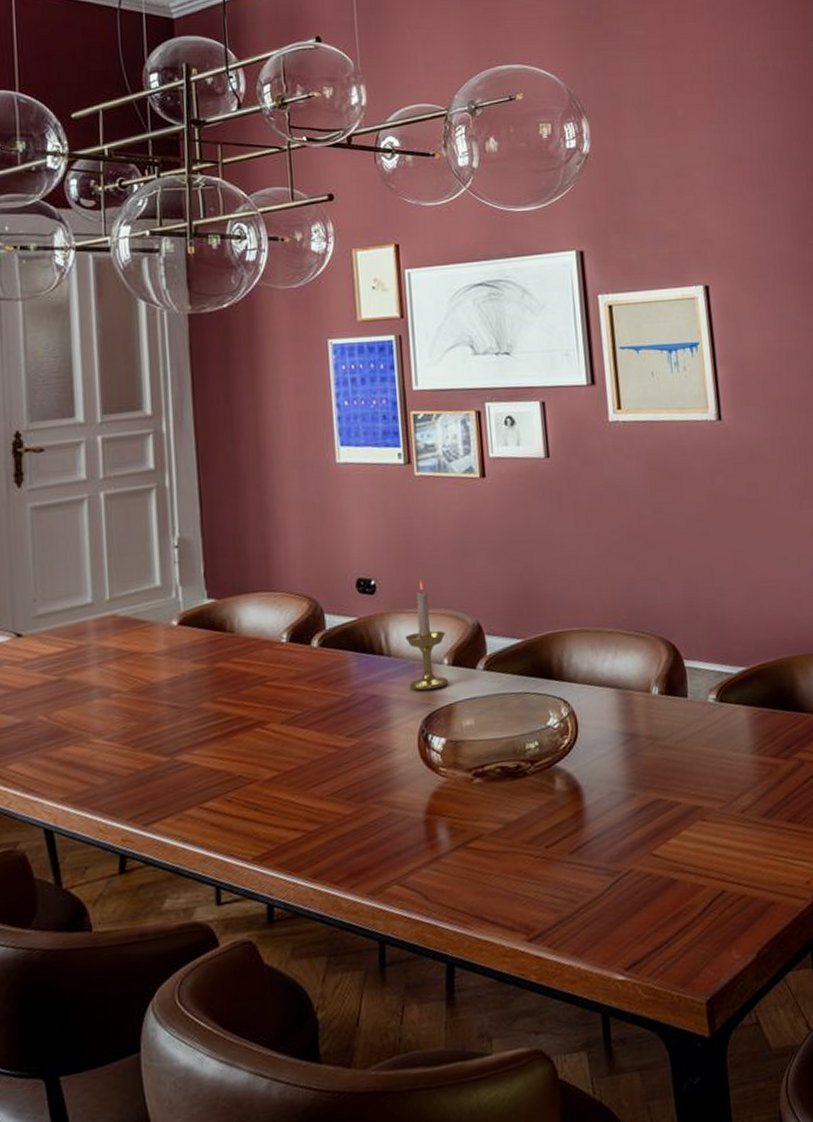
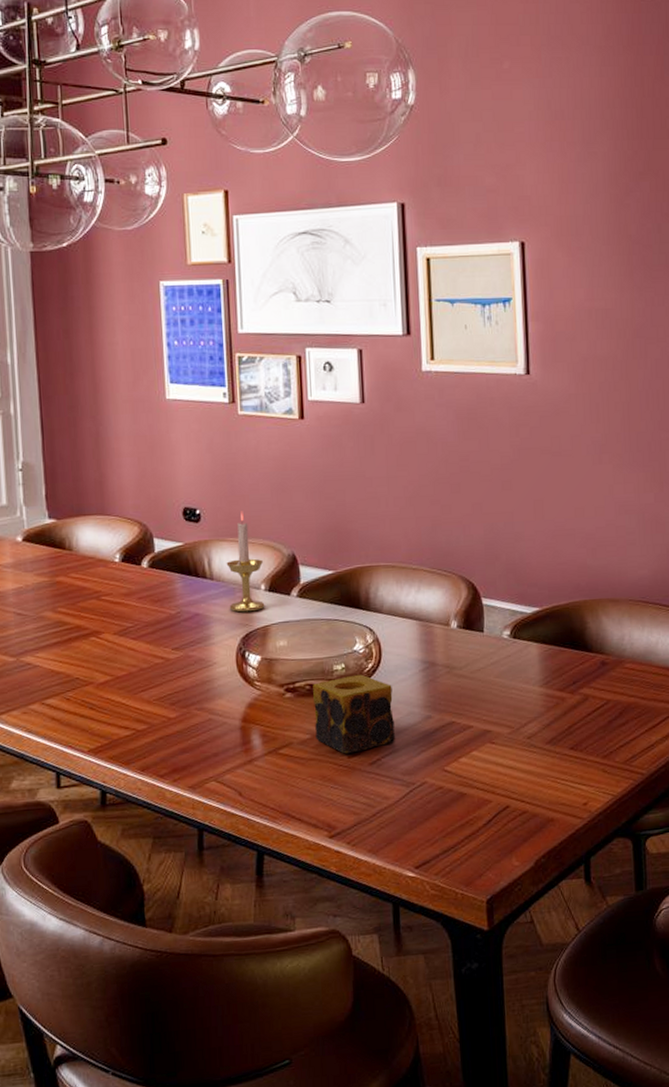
candle: none [504,752,597,844] -> present [313,674,395,754]

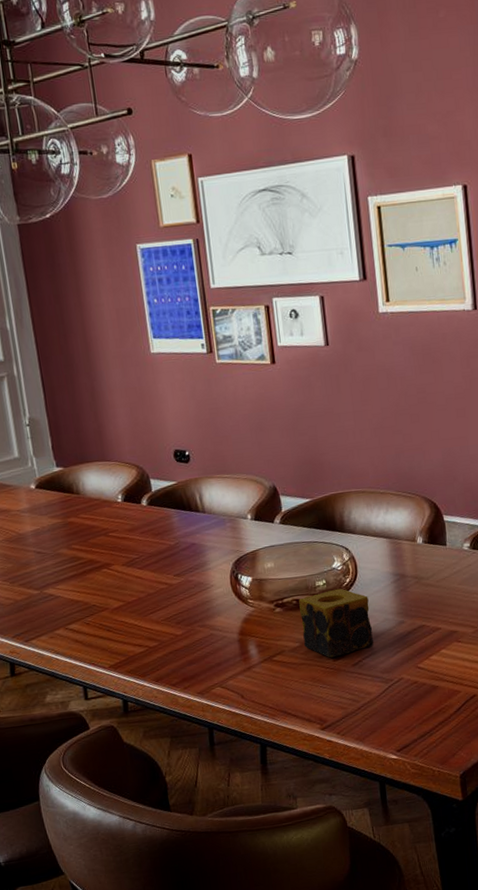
candlestick: present [226,511,265,612] -> none [215,450,253,540]

